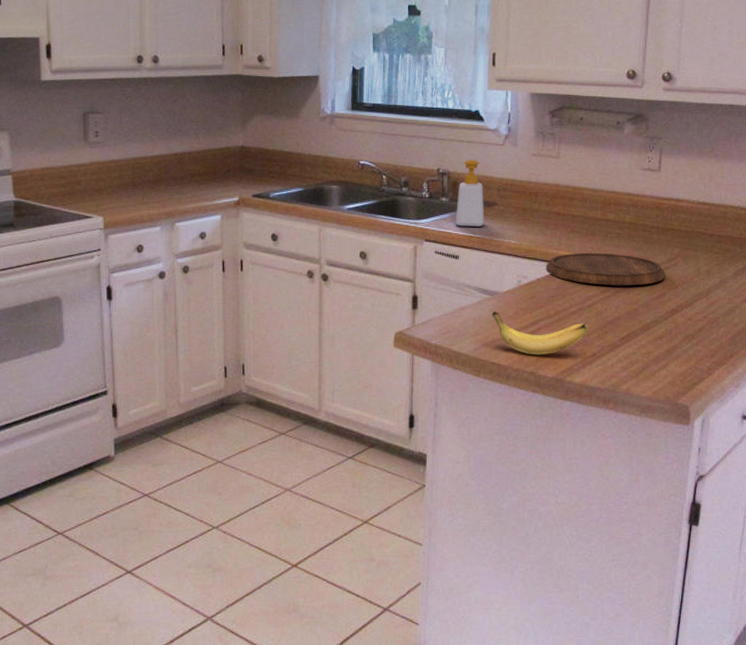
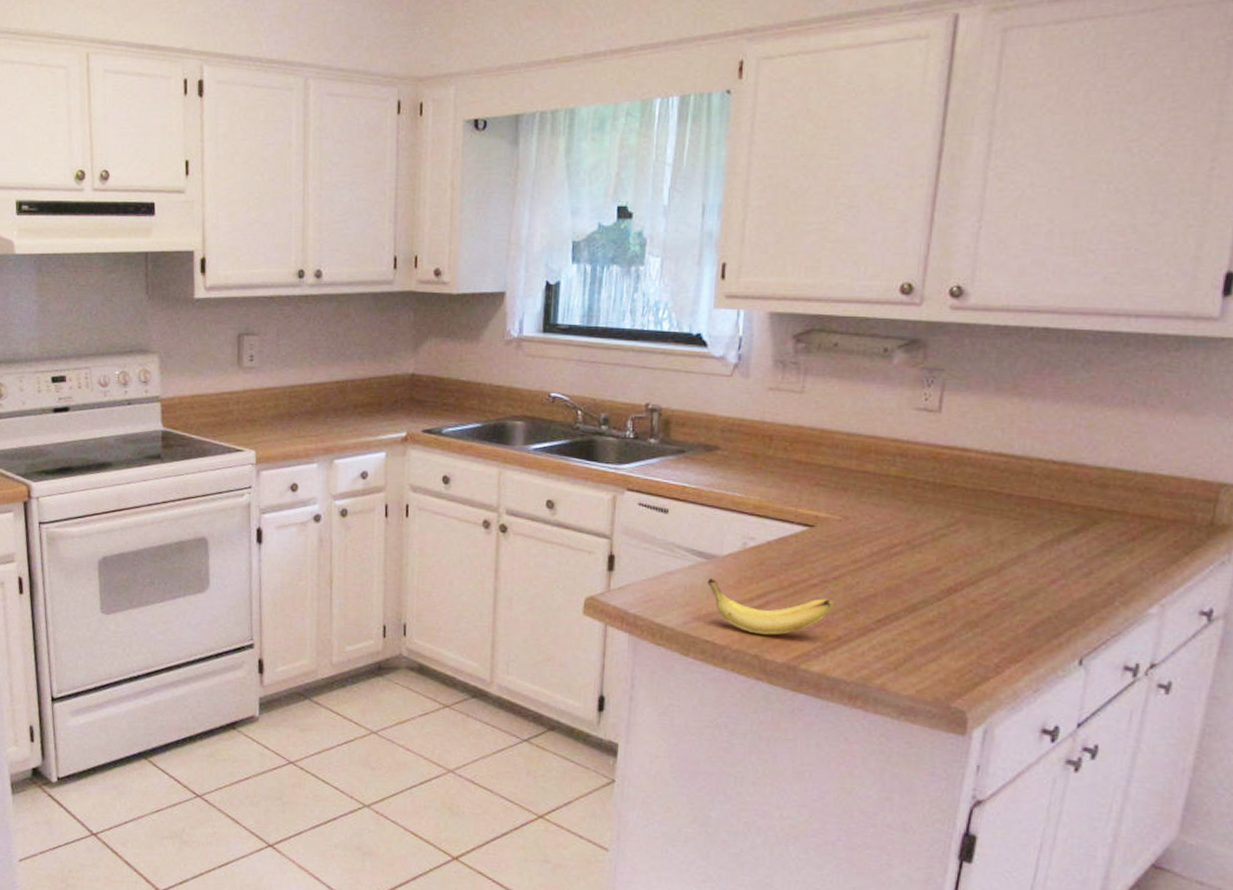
soap bottle: present [455,159,485,227] -> none [665,393,703,475]
cutting board: present [545,252,666,286] -> none [779,511,942,556]

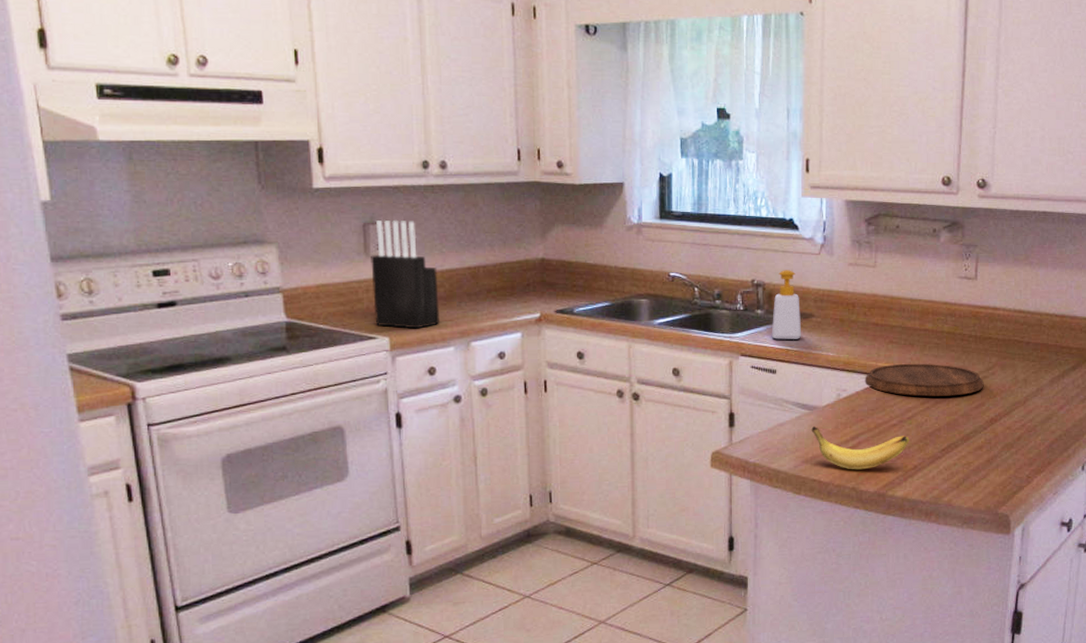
knife block: none [242,331,306,443] -> present [371,220,439,329]
soap bottle: none [665,393,703,475] -> present [771,270,802,340]
cutting board: none [779,511,942,556] -> present [865,363,984,397]

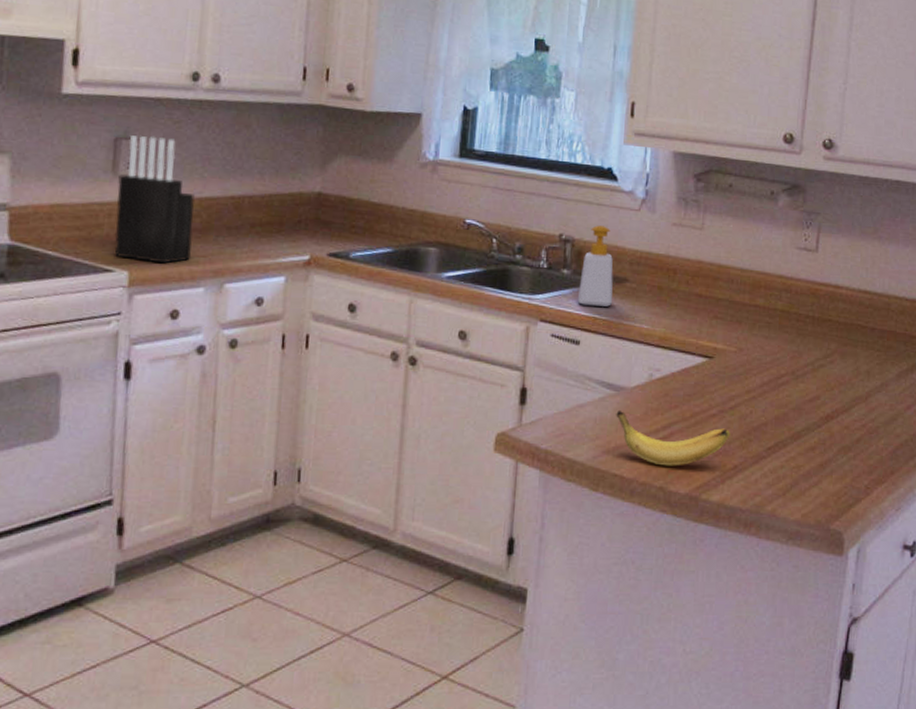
cutting board: present [865,363,984,397] -> none [682,343,821,386]

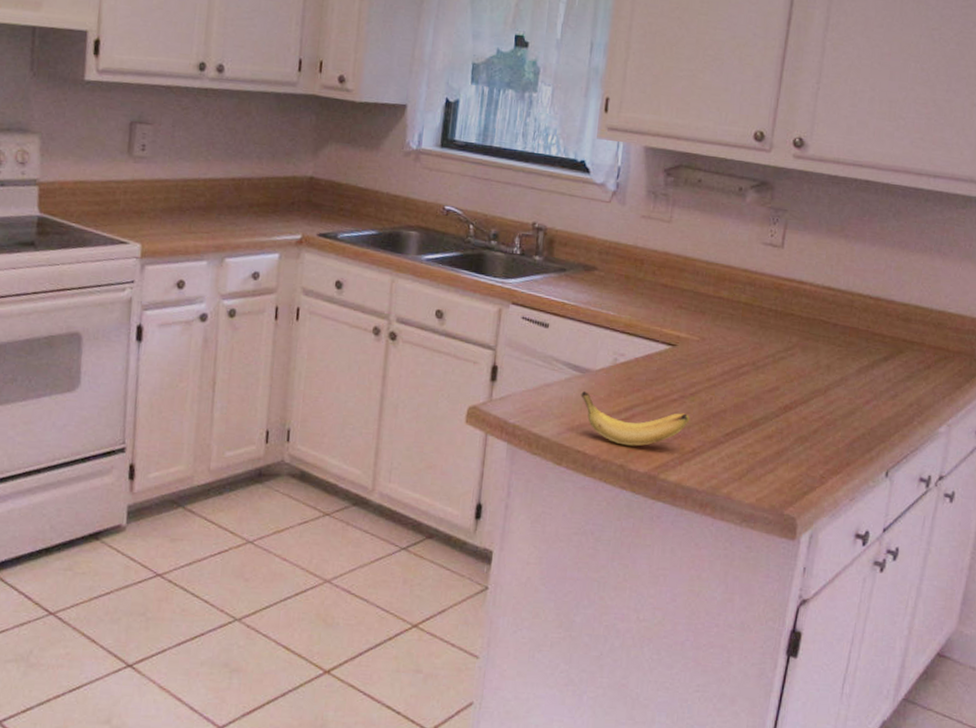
knife block: present [114,135,195,264] -> none [129,120,200,238]
soap bottle: present [577,225,613,307] -> none [547,215,583,293]

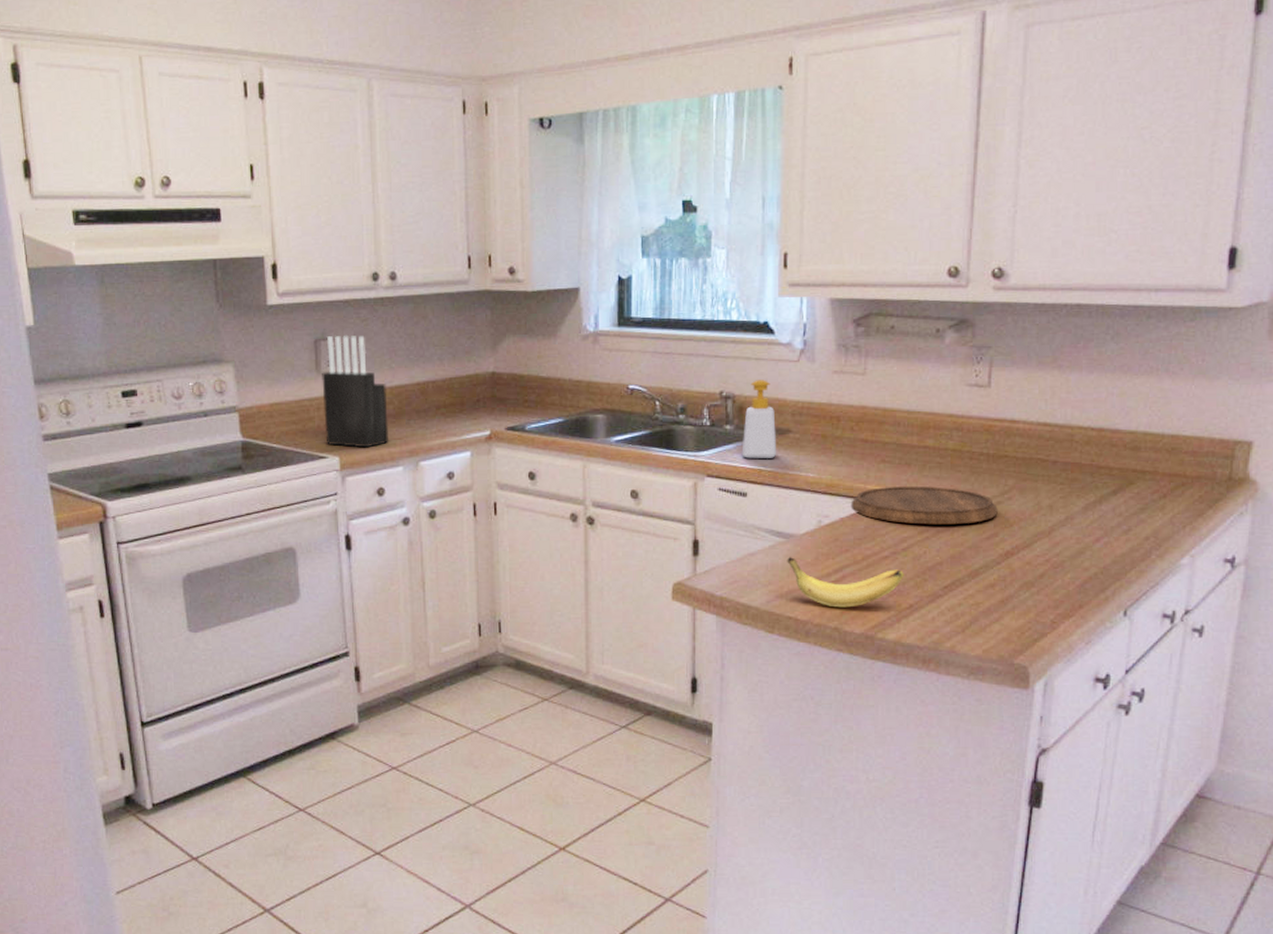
knife block: none [129,120,200,238] -> present [322,335,388,448]
soap bottle: none [547,215,583,293] -> present [741,380,777,458]
cutting board: none [646,332,781,375] -> present [851,485,998,525]

